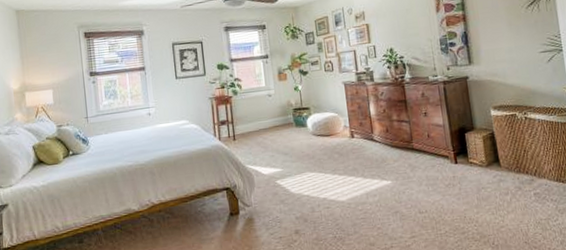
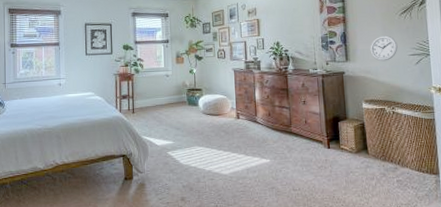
wall clock: none [495,32,527,62] -> present [370,35,398,62]

